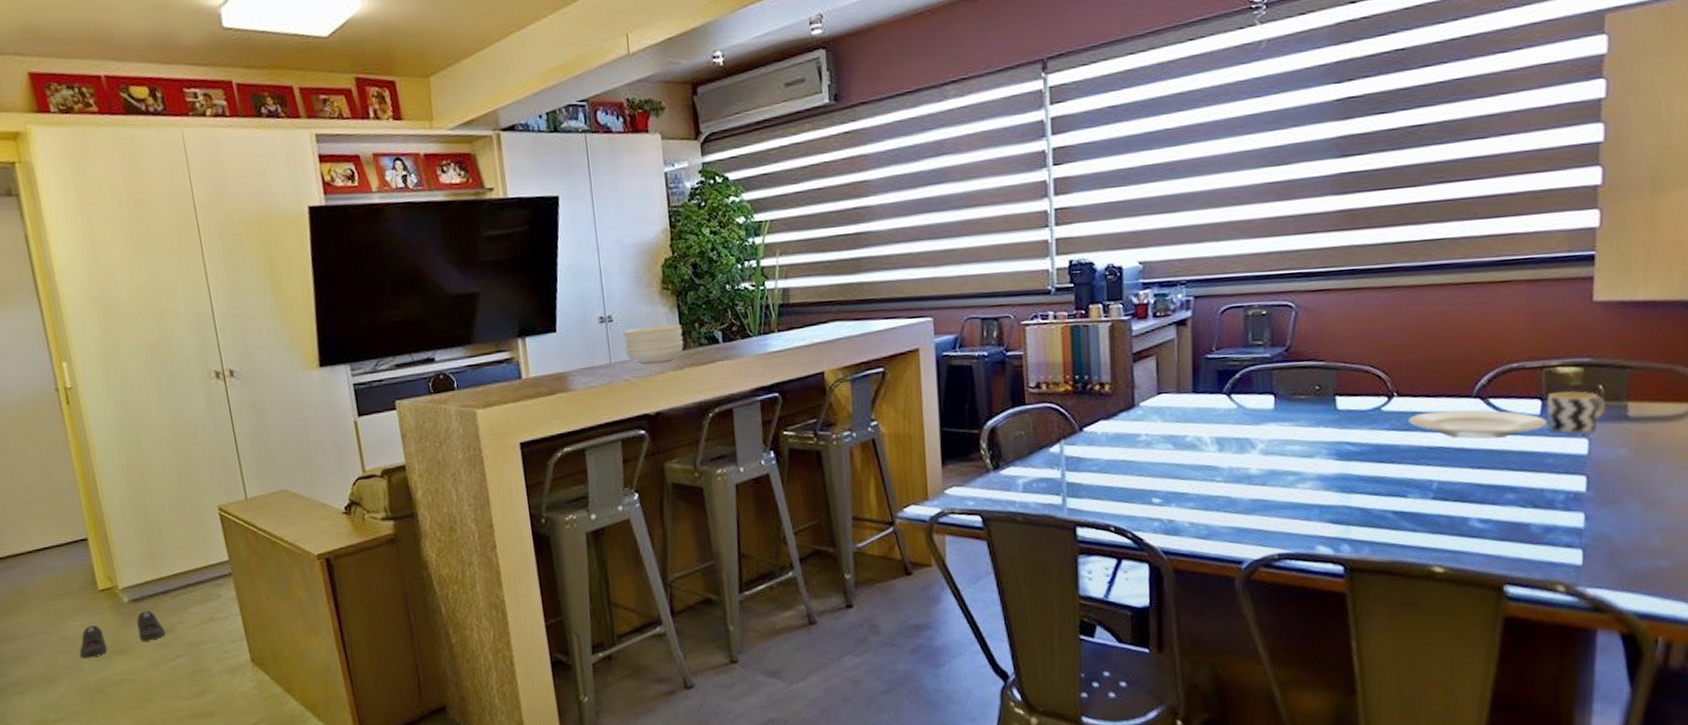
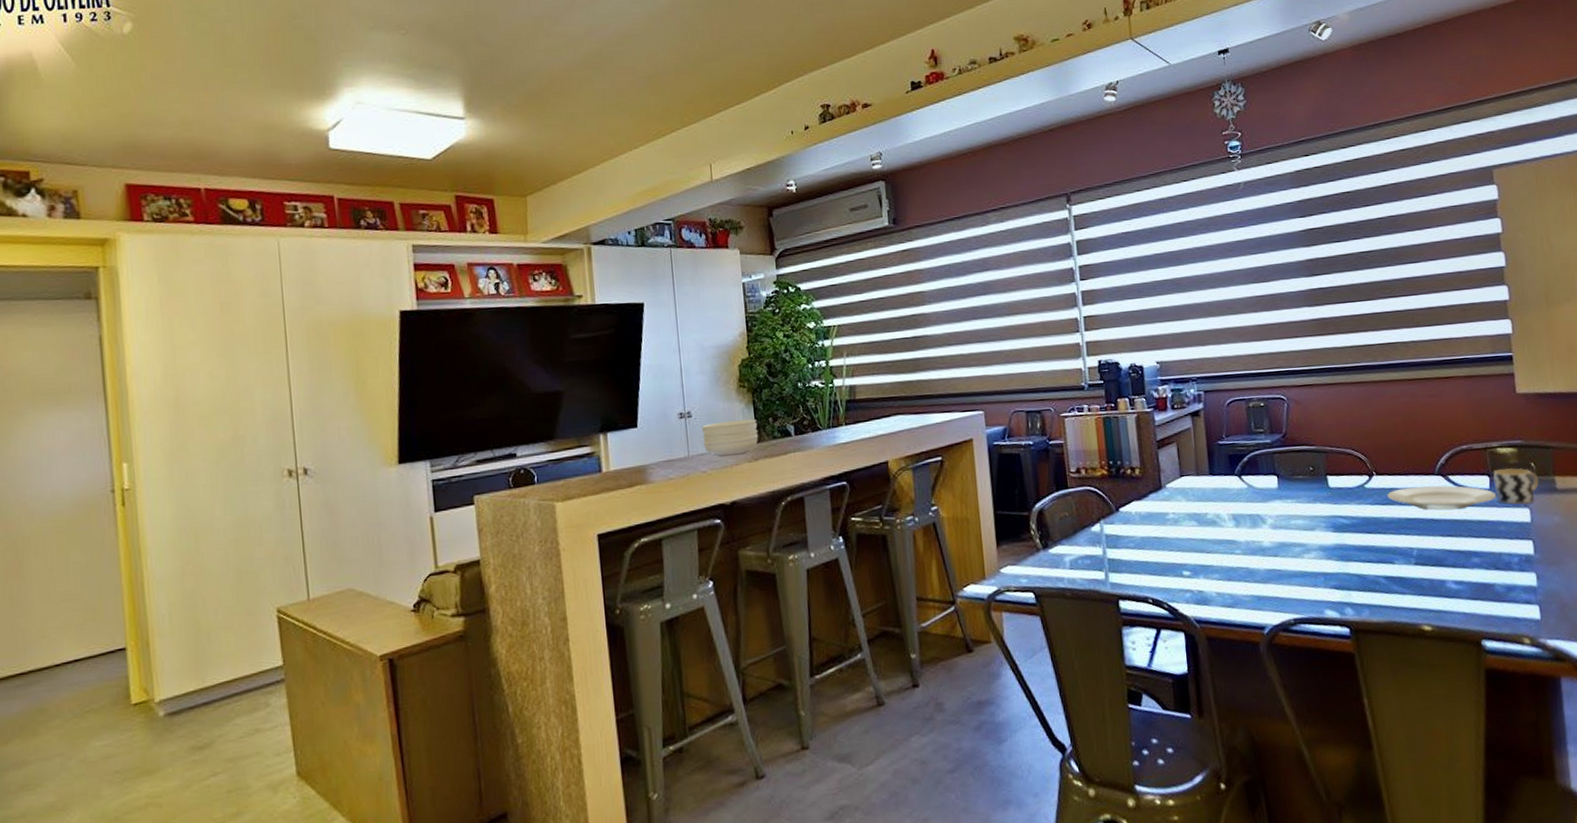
shoe: present [79,611,166,659] -> none [100,724,203,783]

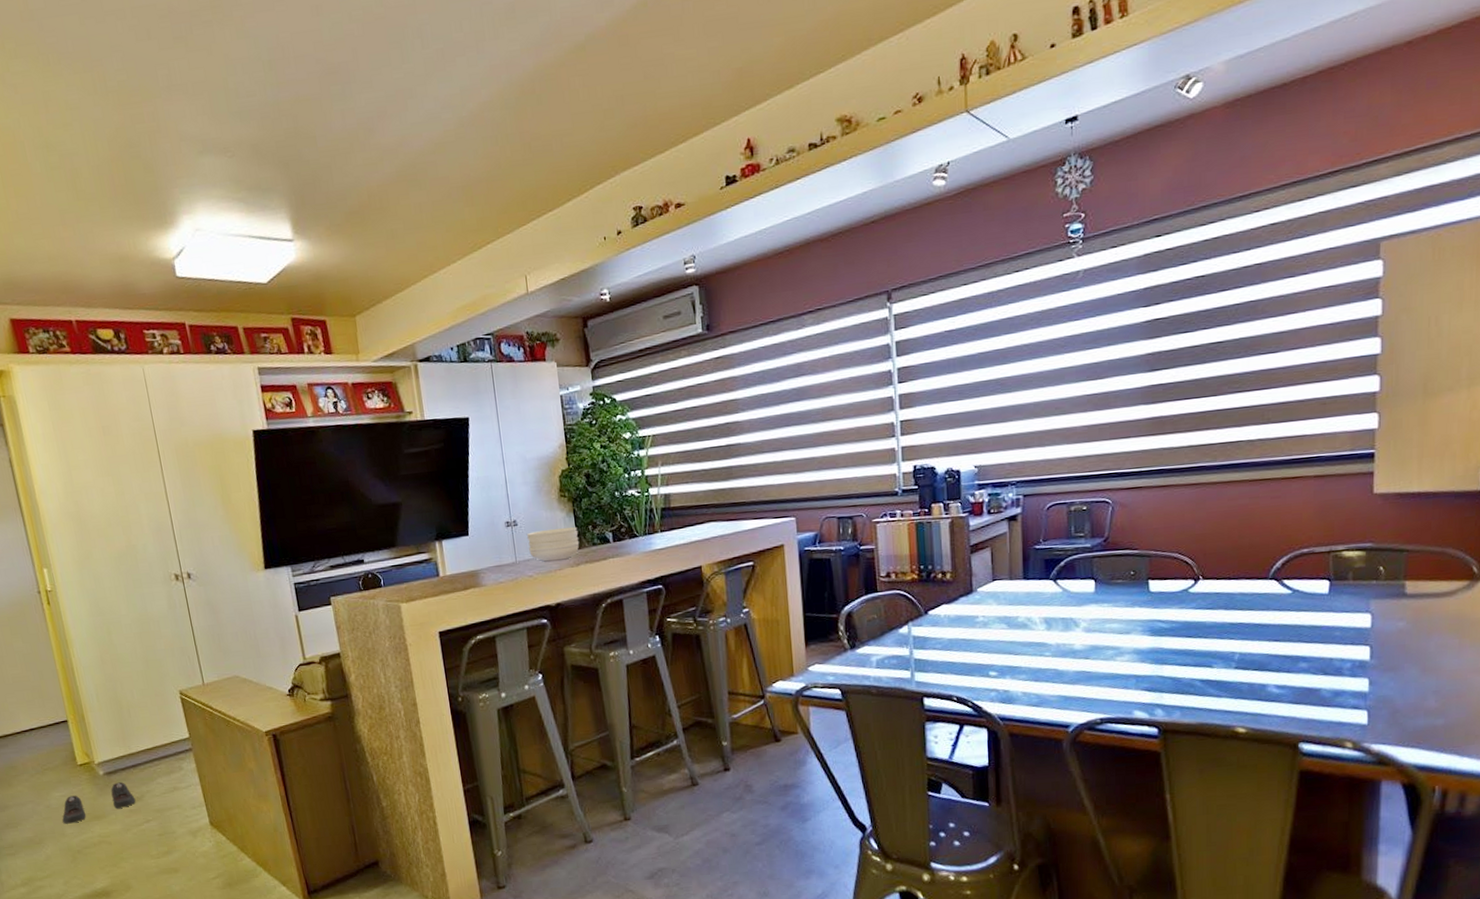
shoe: none [100,724,203,783] -> present [62,782,136,824]
plate: present [1387,485,1497,512] -> none [1213,590,1335,616]
cup: present [1493,467,1539,505] -> none [1334,571,1386,611]

